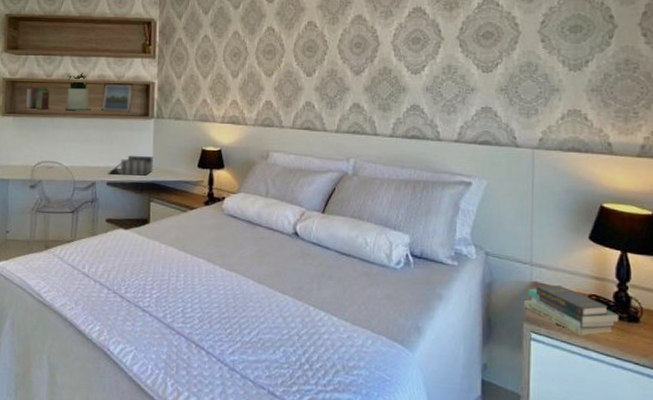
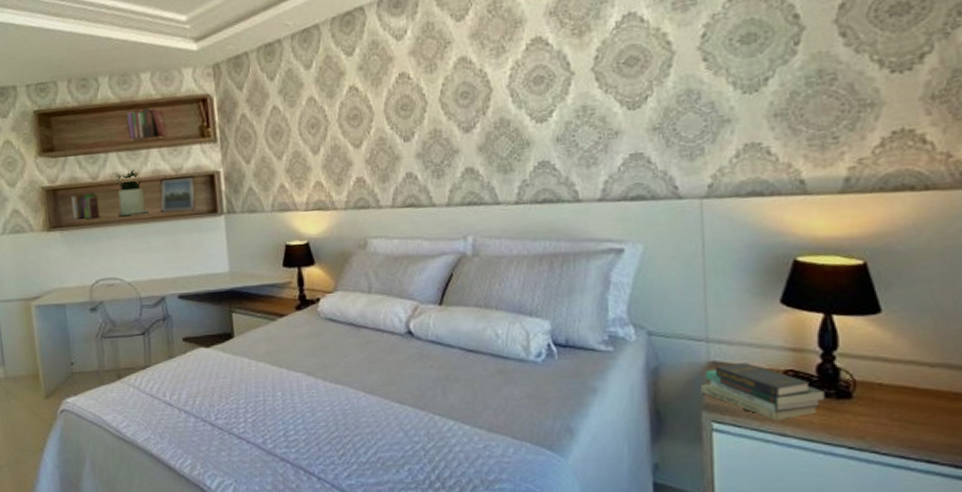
books: none [83,24,116,50] -> present [127,109,168,141]
desk organizer: present [108,156,154,177] -> none [178,260,230,286]

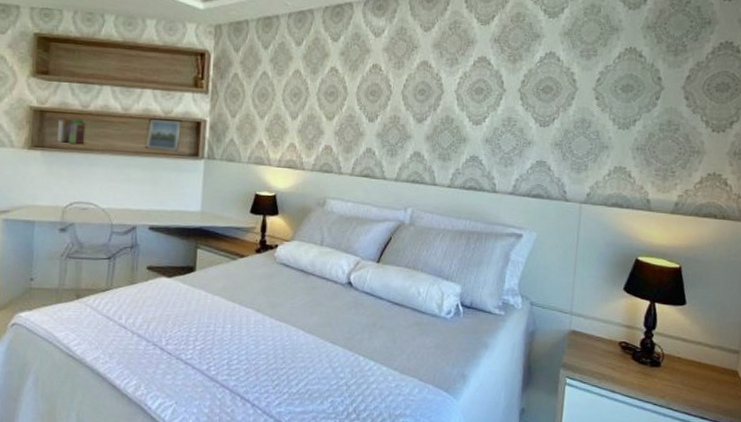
planter: present [115,169,148,217] -> none [102,104,133,148]
books: present [127,109,168,141] -> none [126,51,164,82]
books: present [701,361,825,421] -> none [562,332,644,380]

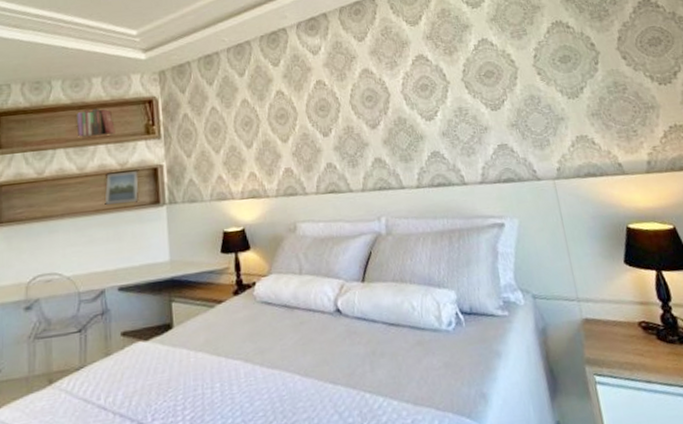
books: present [58,120,86,145] -> none [15,189,43,215]
books: none [126,51,164,82] -> present [77,109,116,138]

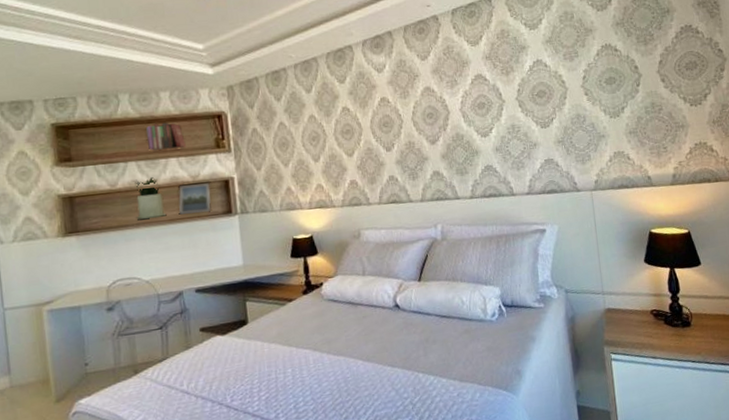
planter: none [61,164,92,211] -> present [135,176,167,220]

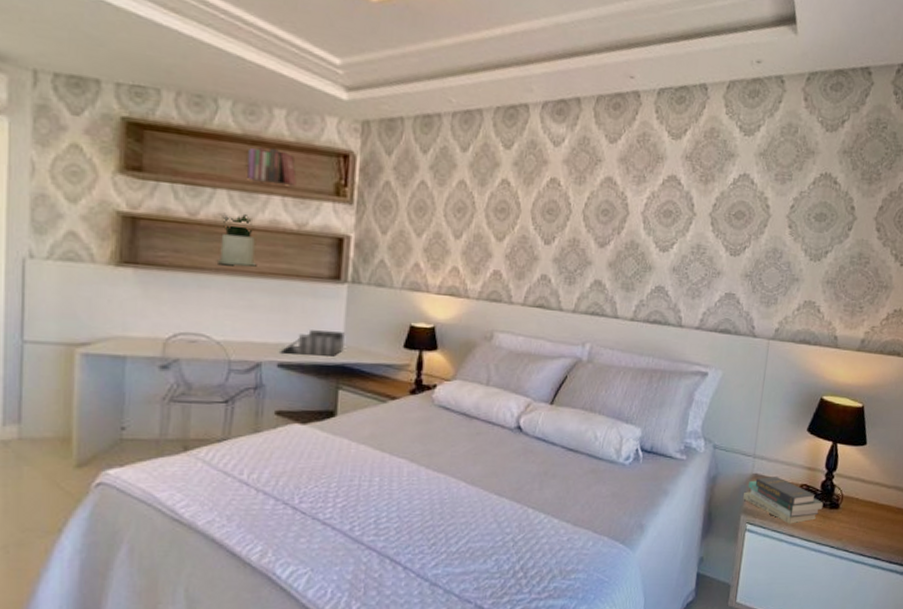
picture frame: present [178,182,212,216] -> none [272,231,319,273]
desk organizer: none [195,254,244,281] -> present [280,330,346,358]
books: none [602,306,676,348] -> present [743,476,824,524]

